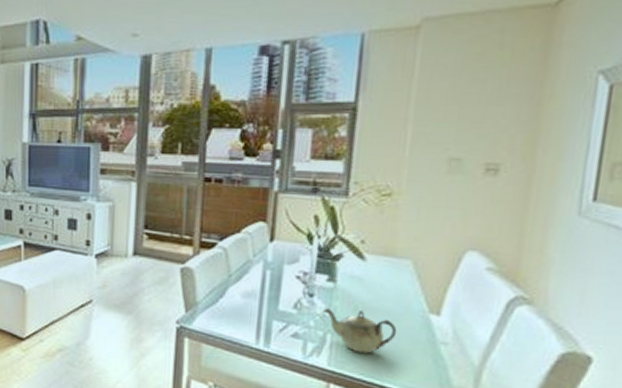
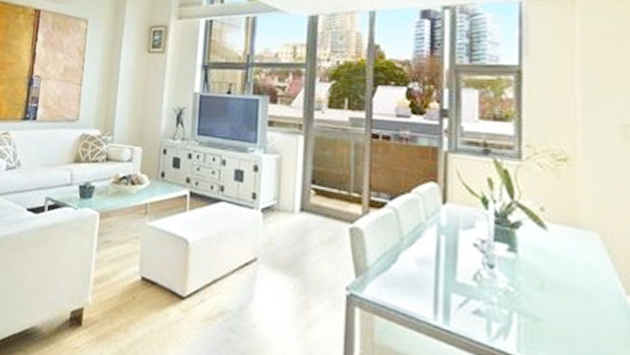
teapot: present [323,308,397,354] -> none [506,282,592,340]

